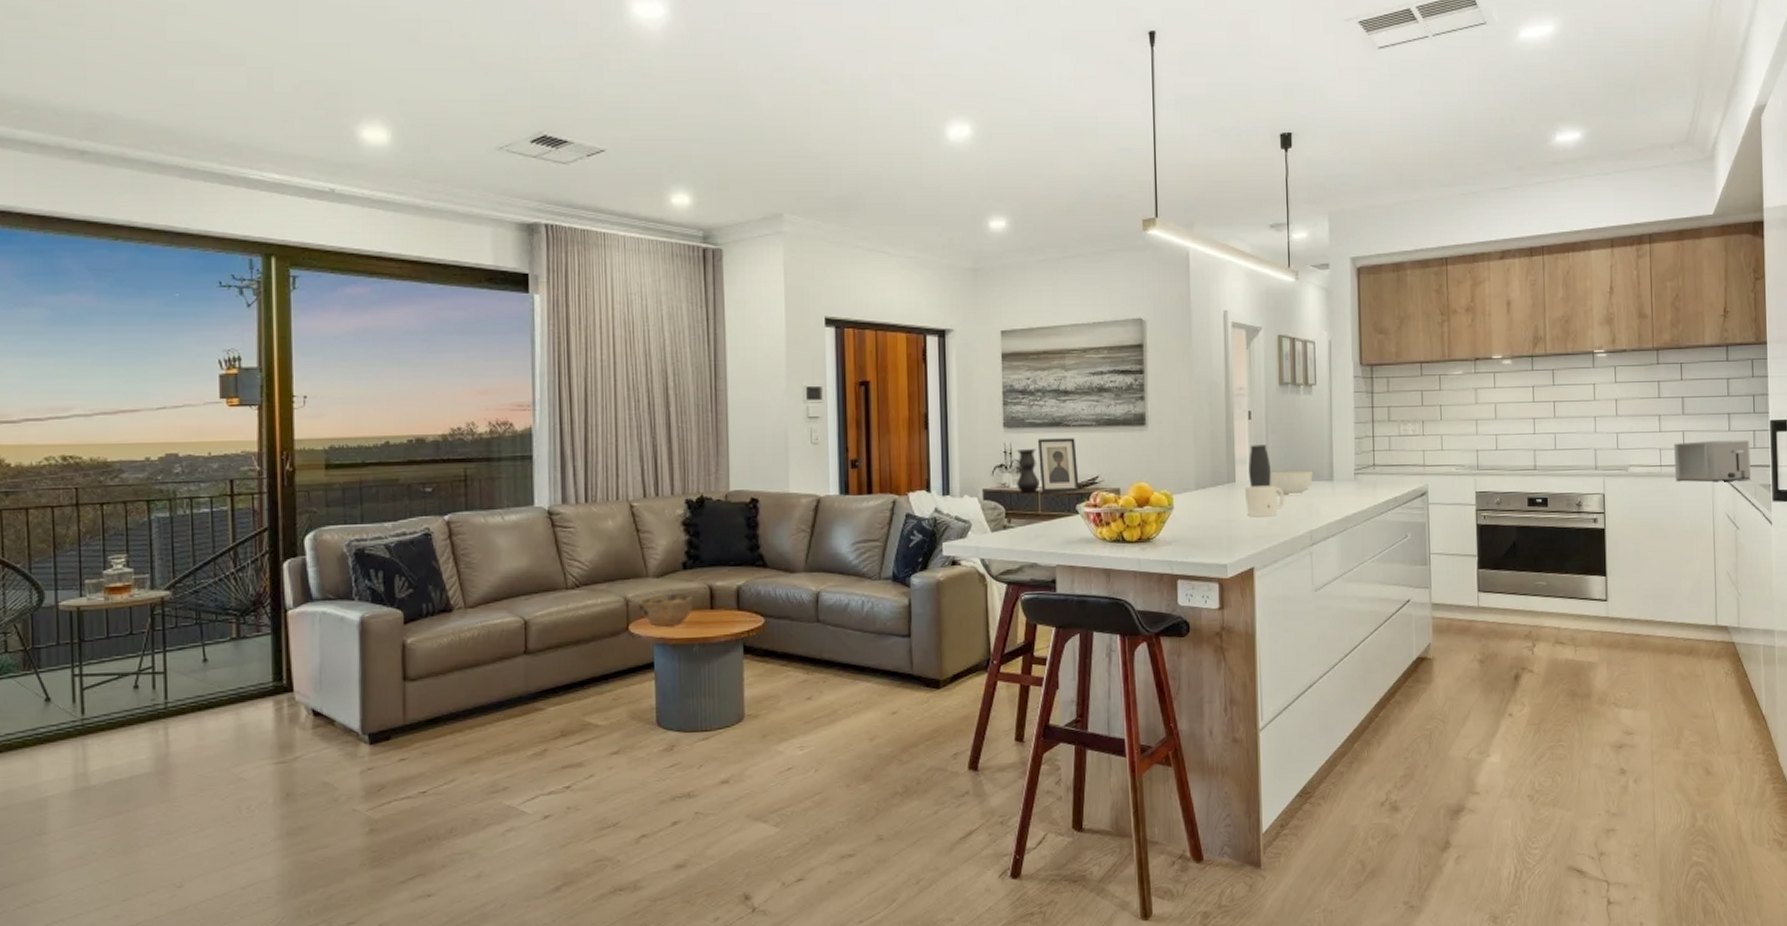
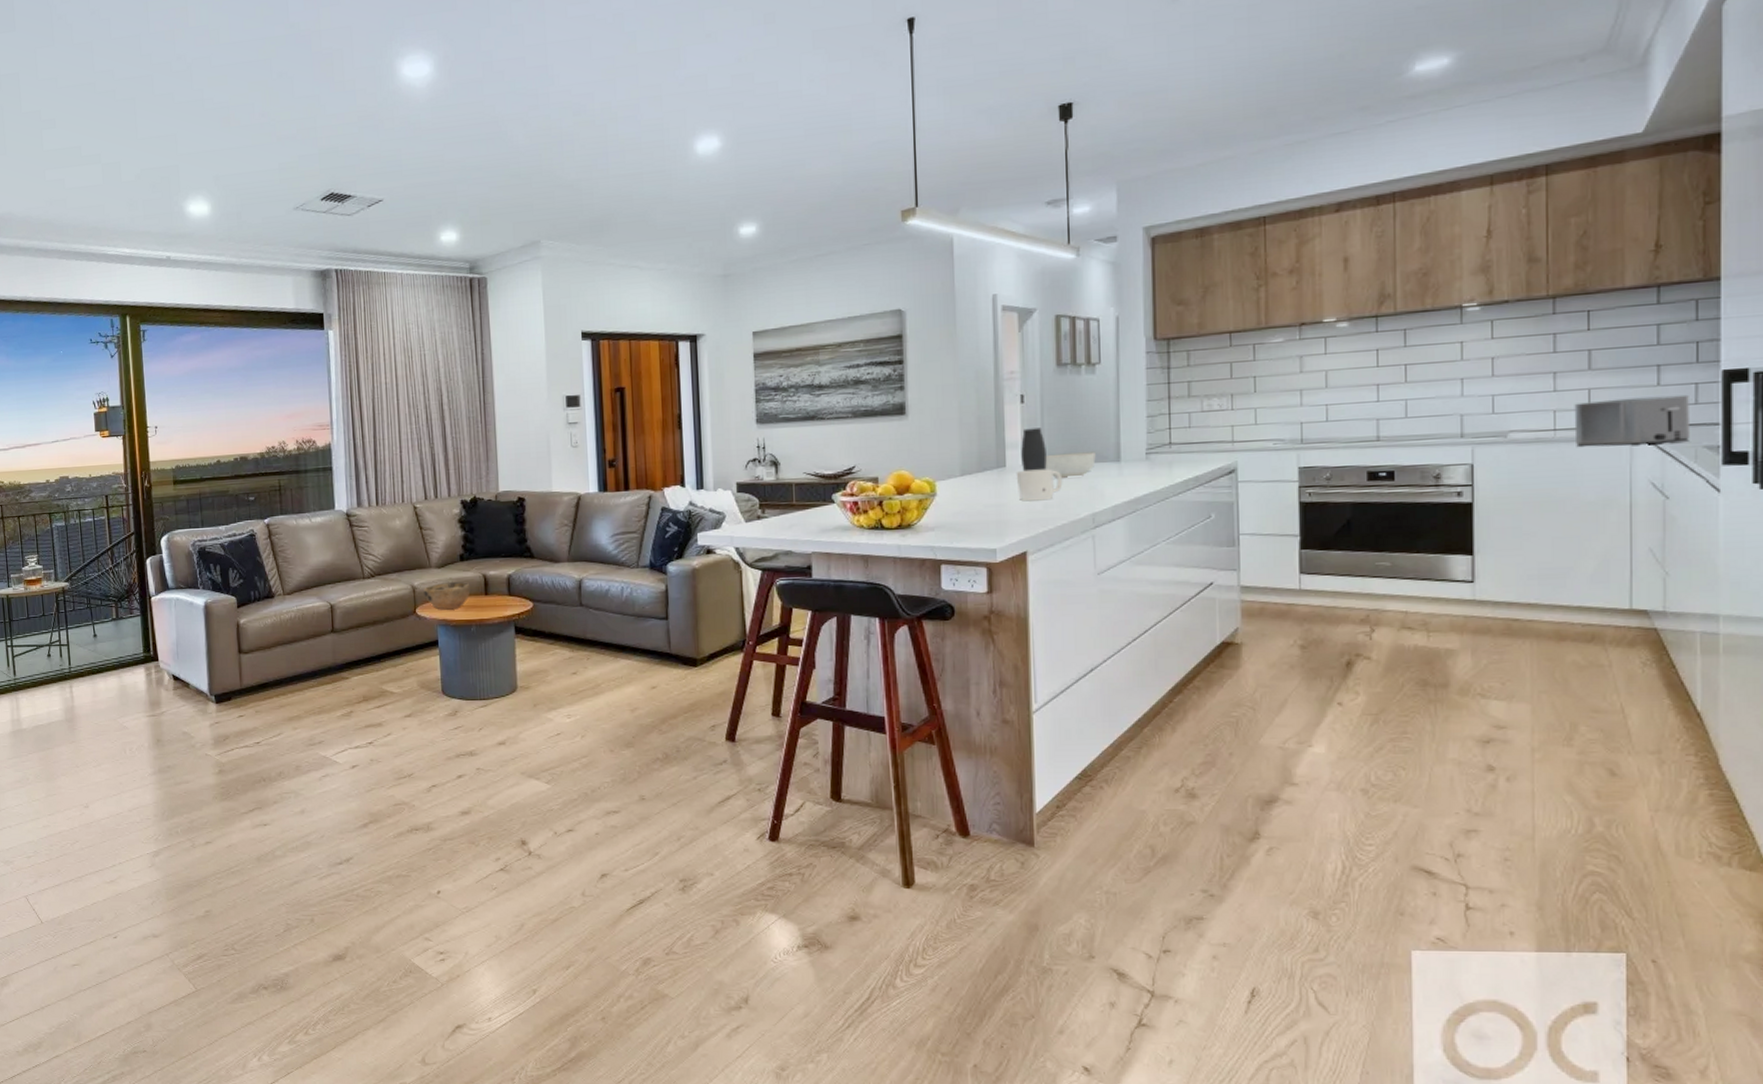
vase: present [1016,449,1040,495] -> none [769,443,794,486]
picture frame: present [1037,438,1079,493] -> none [791,430,835,484]

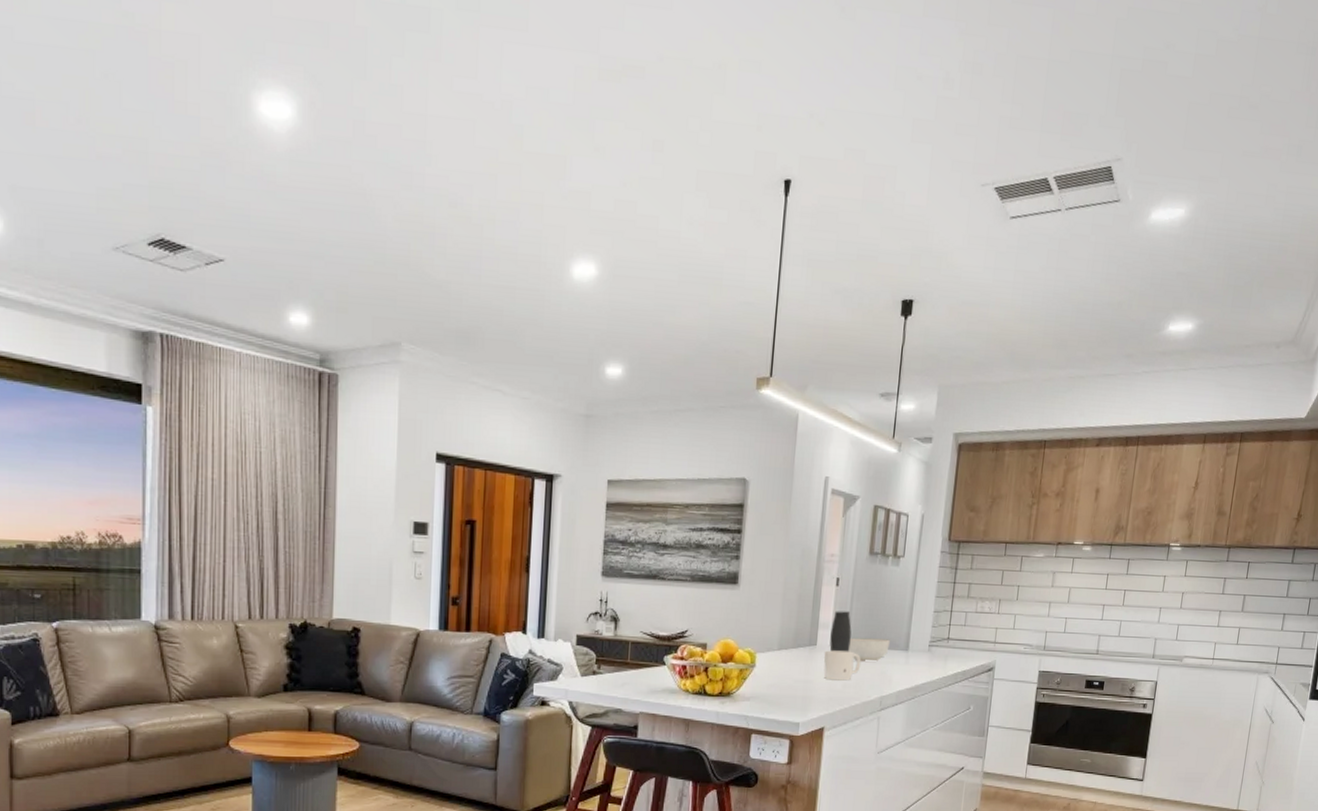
decorative bowl: present [424,582,471,610] -> none [240,714,293,745]
toaster: present [1574,394,1689,448] -> none [1224,638,1299,679]

